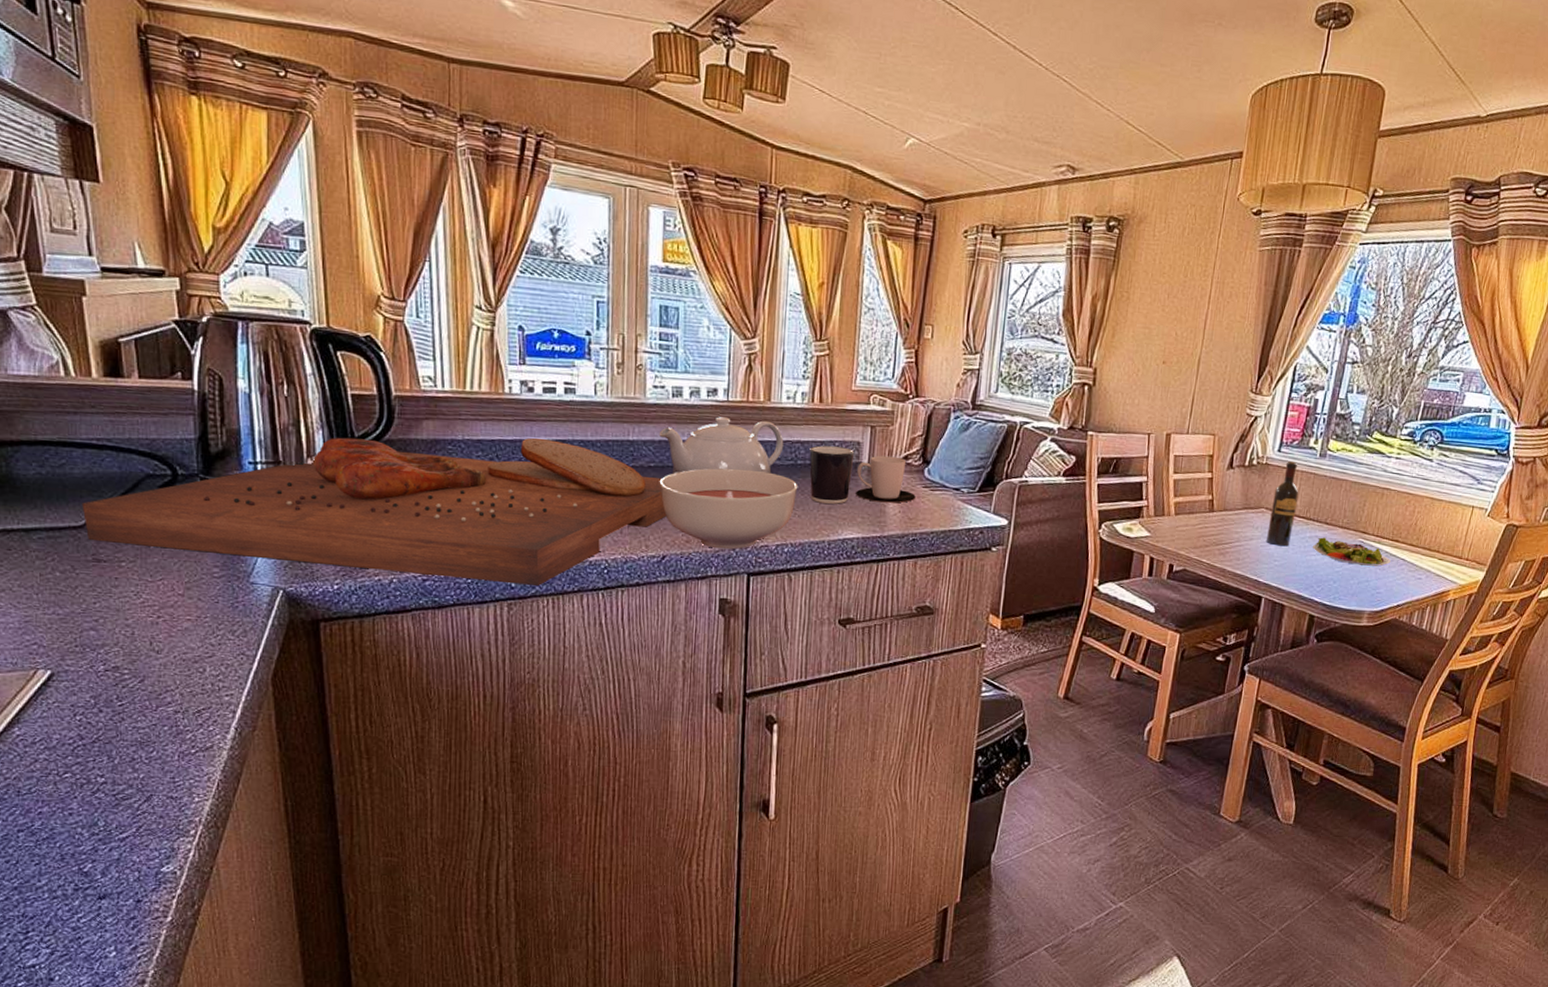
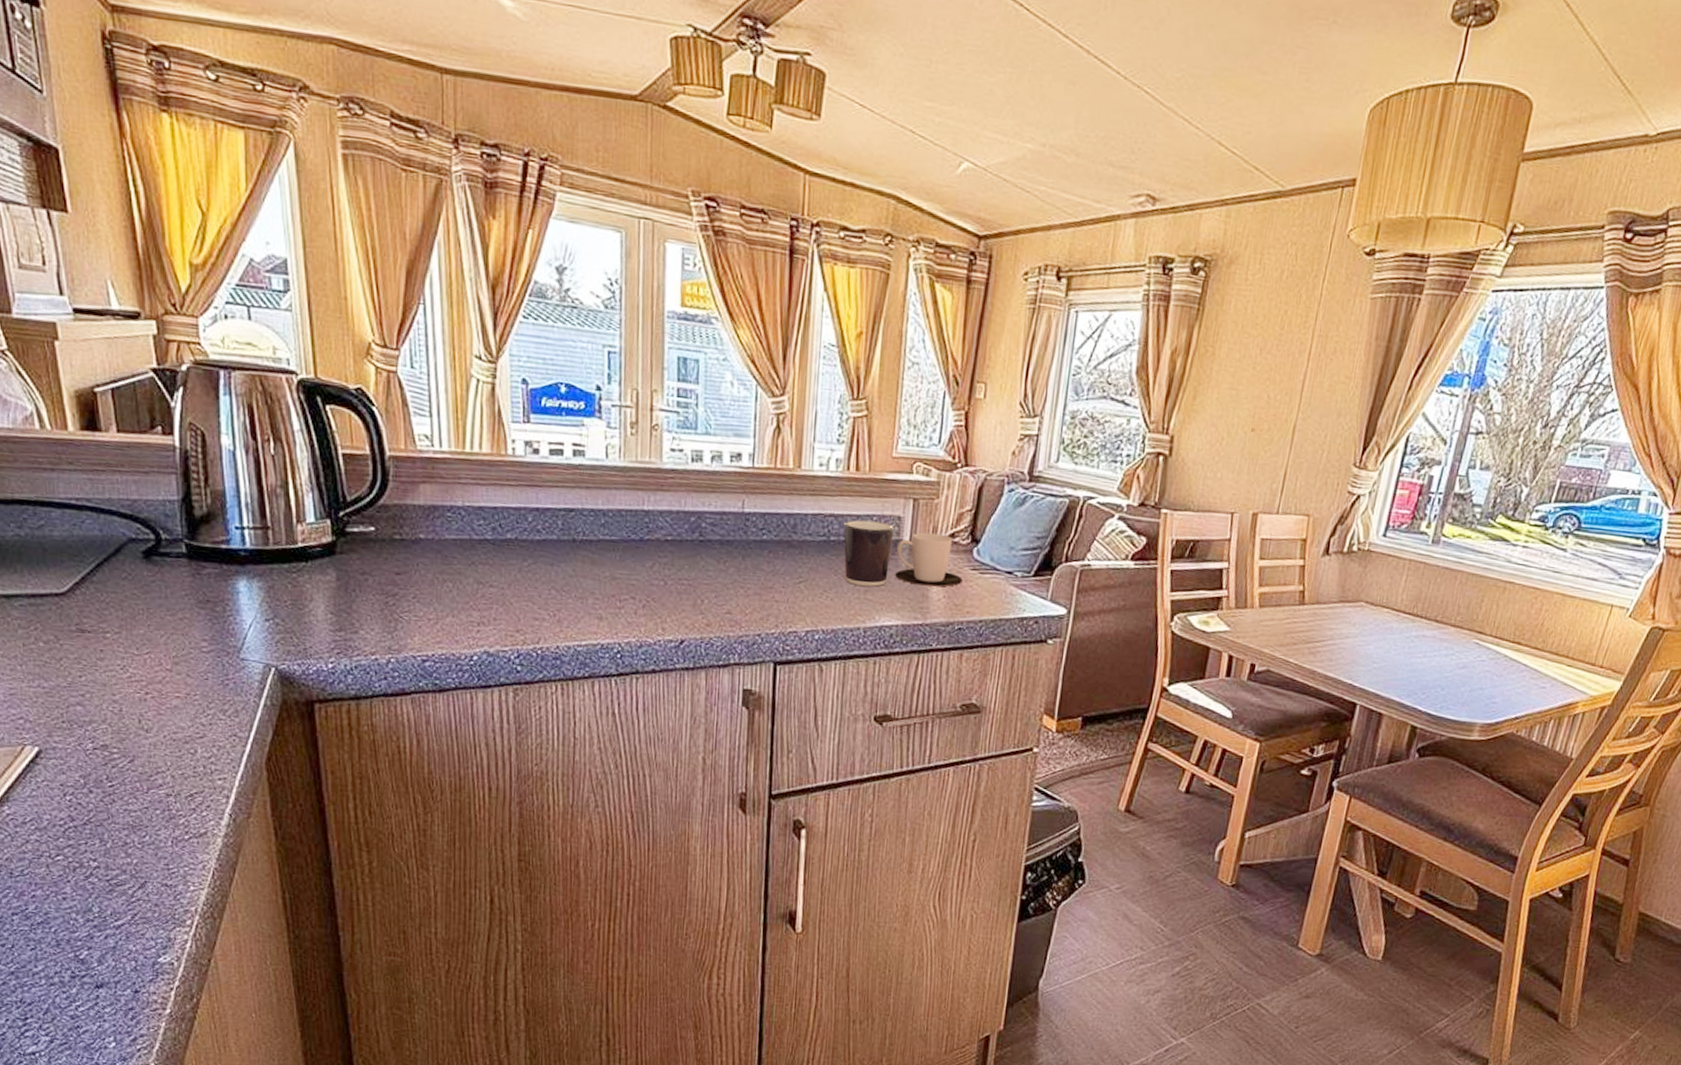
cutting board: present [82,437,667,587] -> none [63,501,685,671]
teapot: present [659,417,784,474] -> none [676,485,816,551]
bowl: present [659,468,798,550] -> none [677,543,831,636]
wine bottle: present [1265,461,1299,547] -> none [1364,548,1406,647]
salad plate: present [1312,537,1391,567] -> none [1418,637,1510,672]

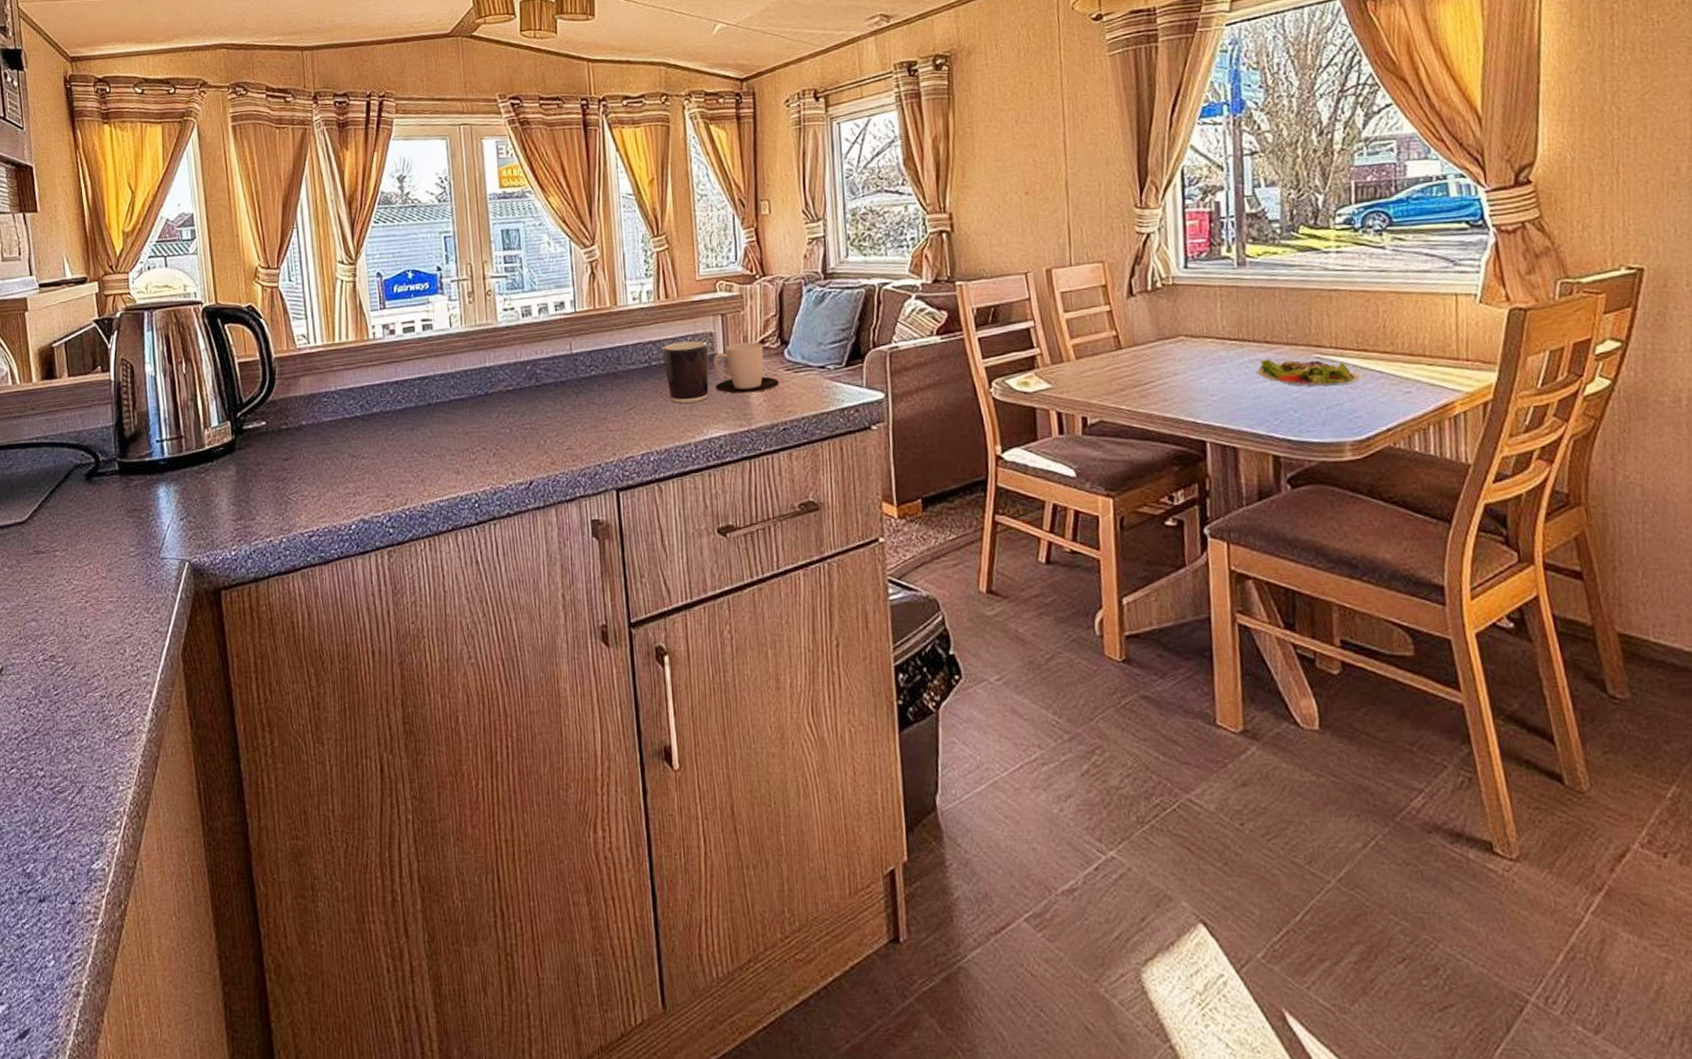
salad plate: none [1418,637,1510,672] -> present [1255,359,1363,387]

